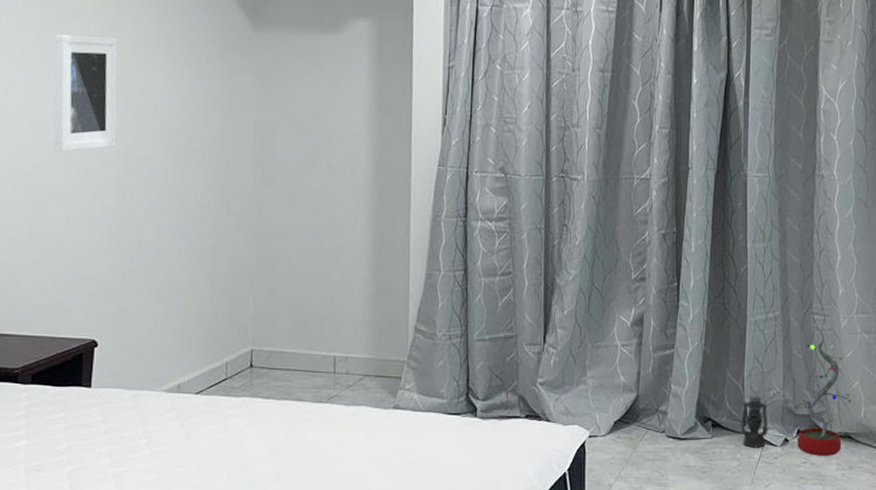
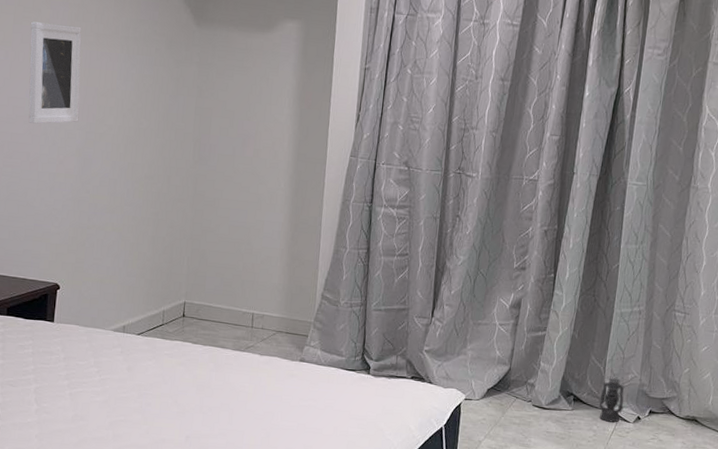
decorative plant: present [795,334,852,456] -> none [648,330,702,435]

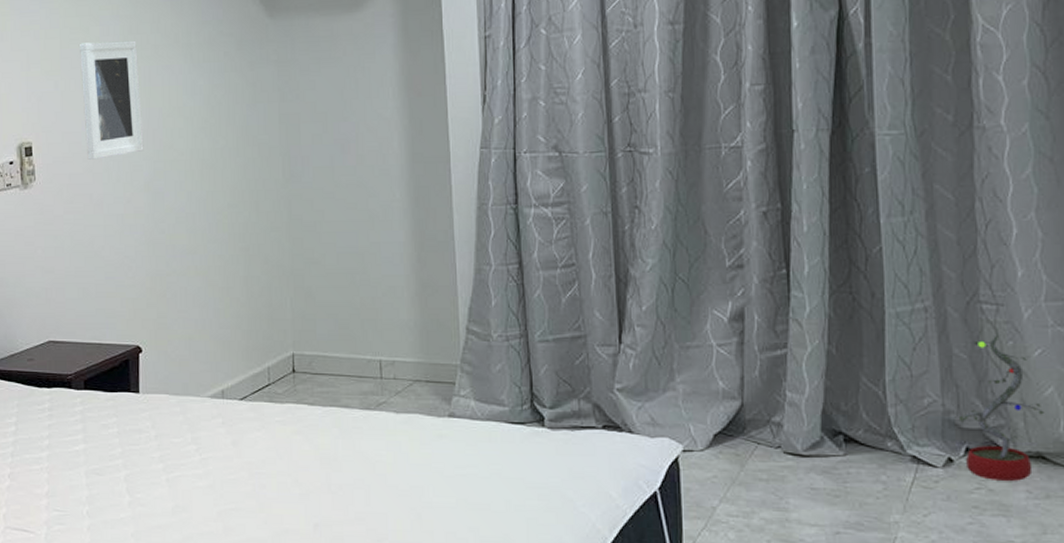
lantern: present [599,352,625,423] -> none [884,369,924,469]
decorative plant: none [648,330,702,435] -> present [960,328,1045,481]

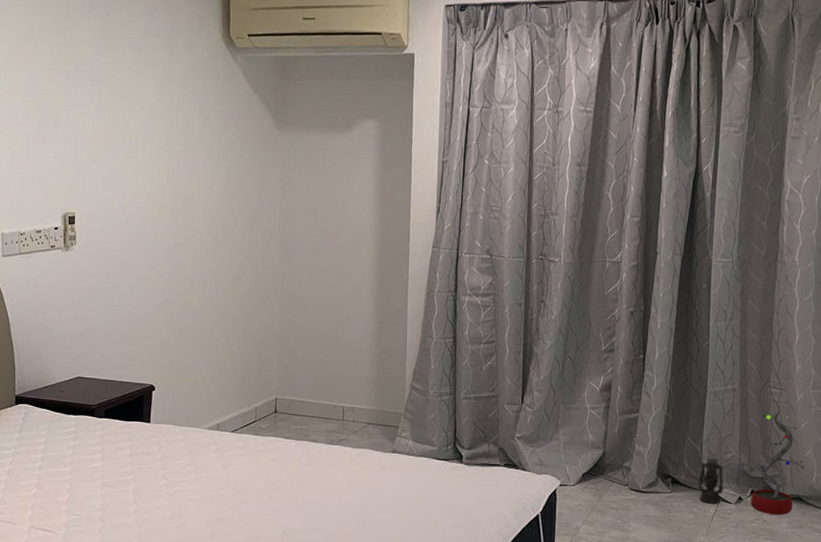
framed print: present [80,40,144,160] -> none [120,135,170,232]
lantern: none [884,369,924,469] -> present [698,432,724,504]

